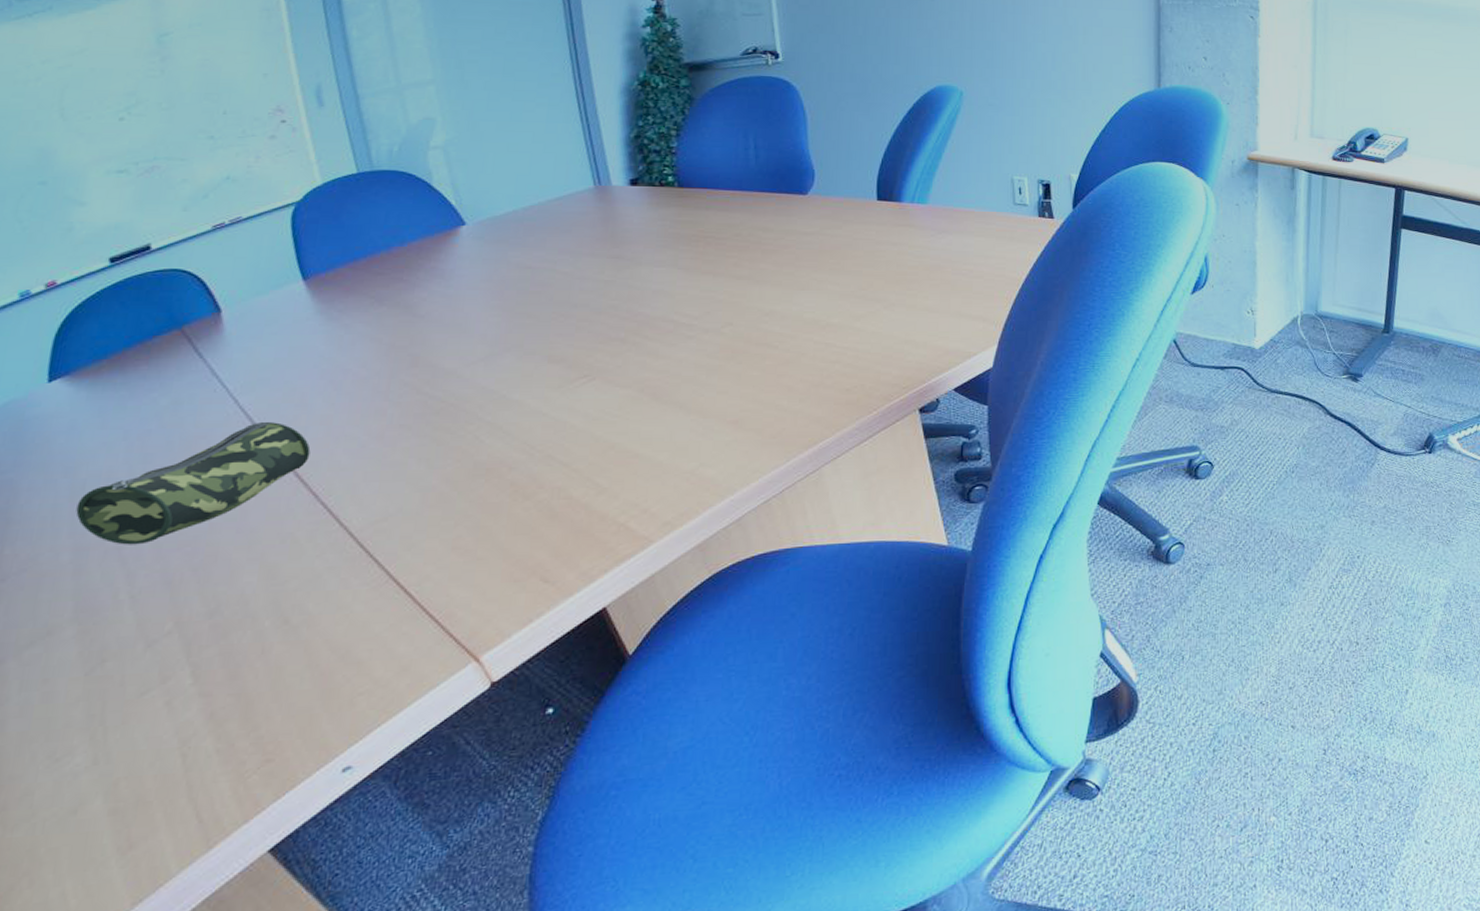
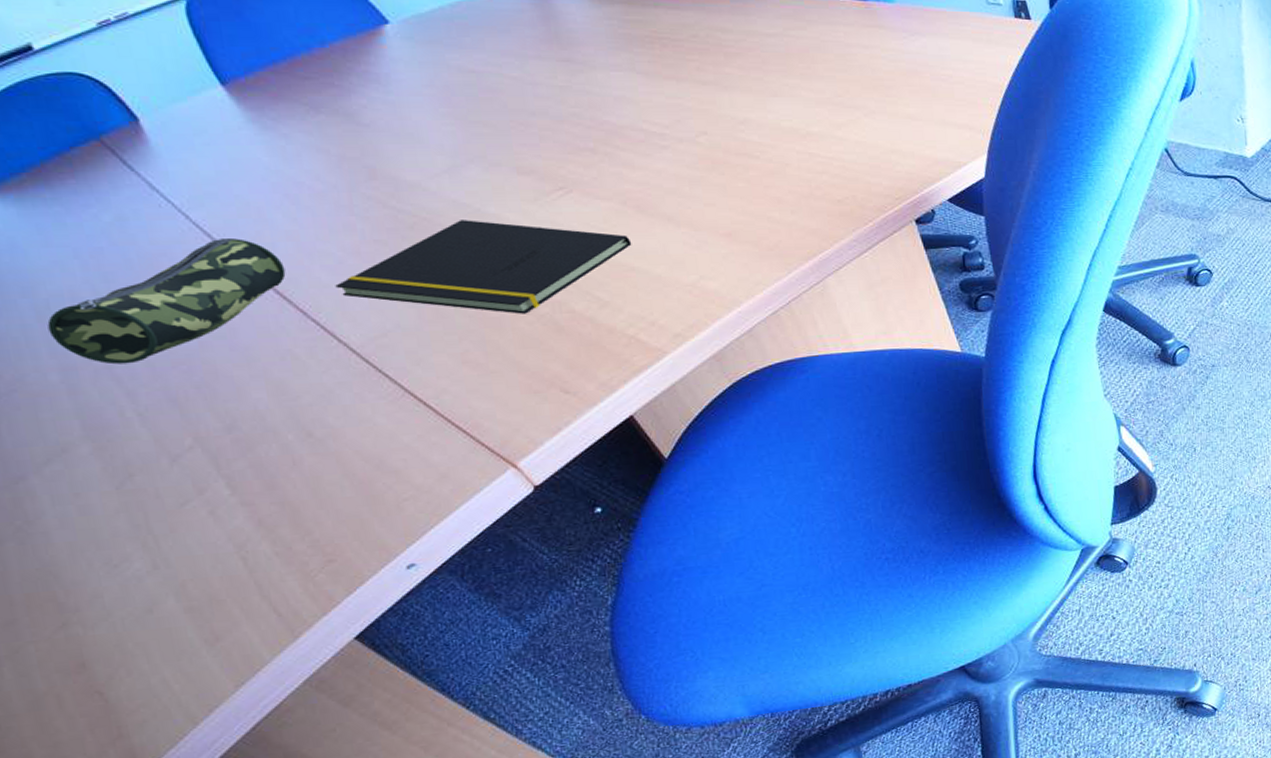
notepad: none [352,406,641,500] -> present [335,220,632,314]

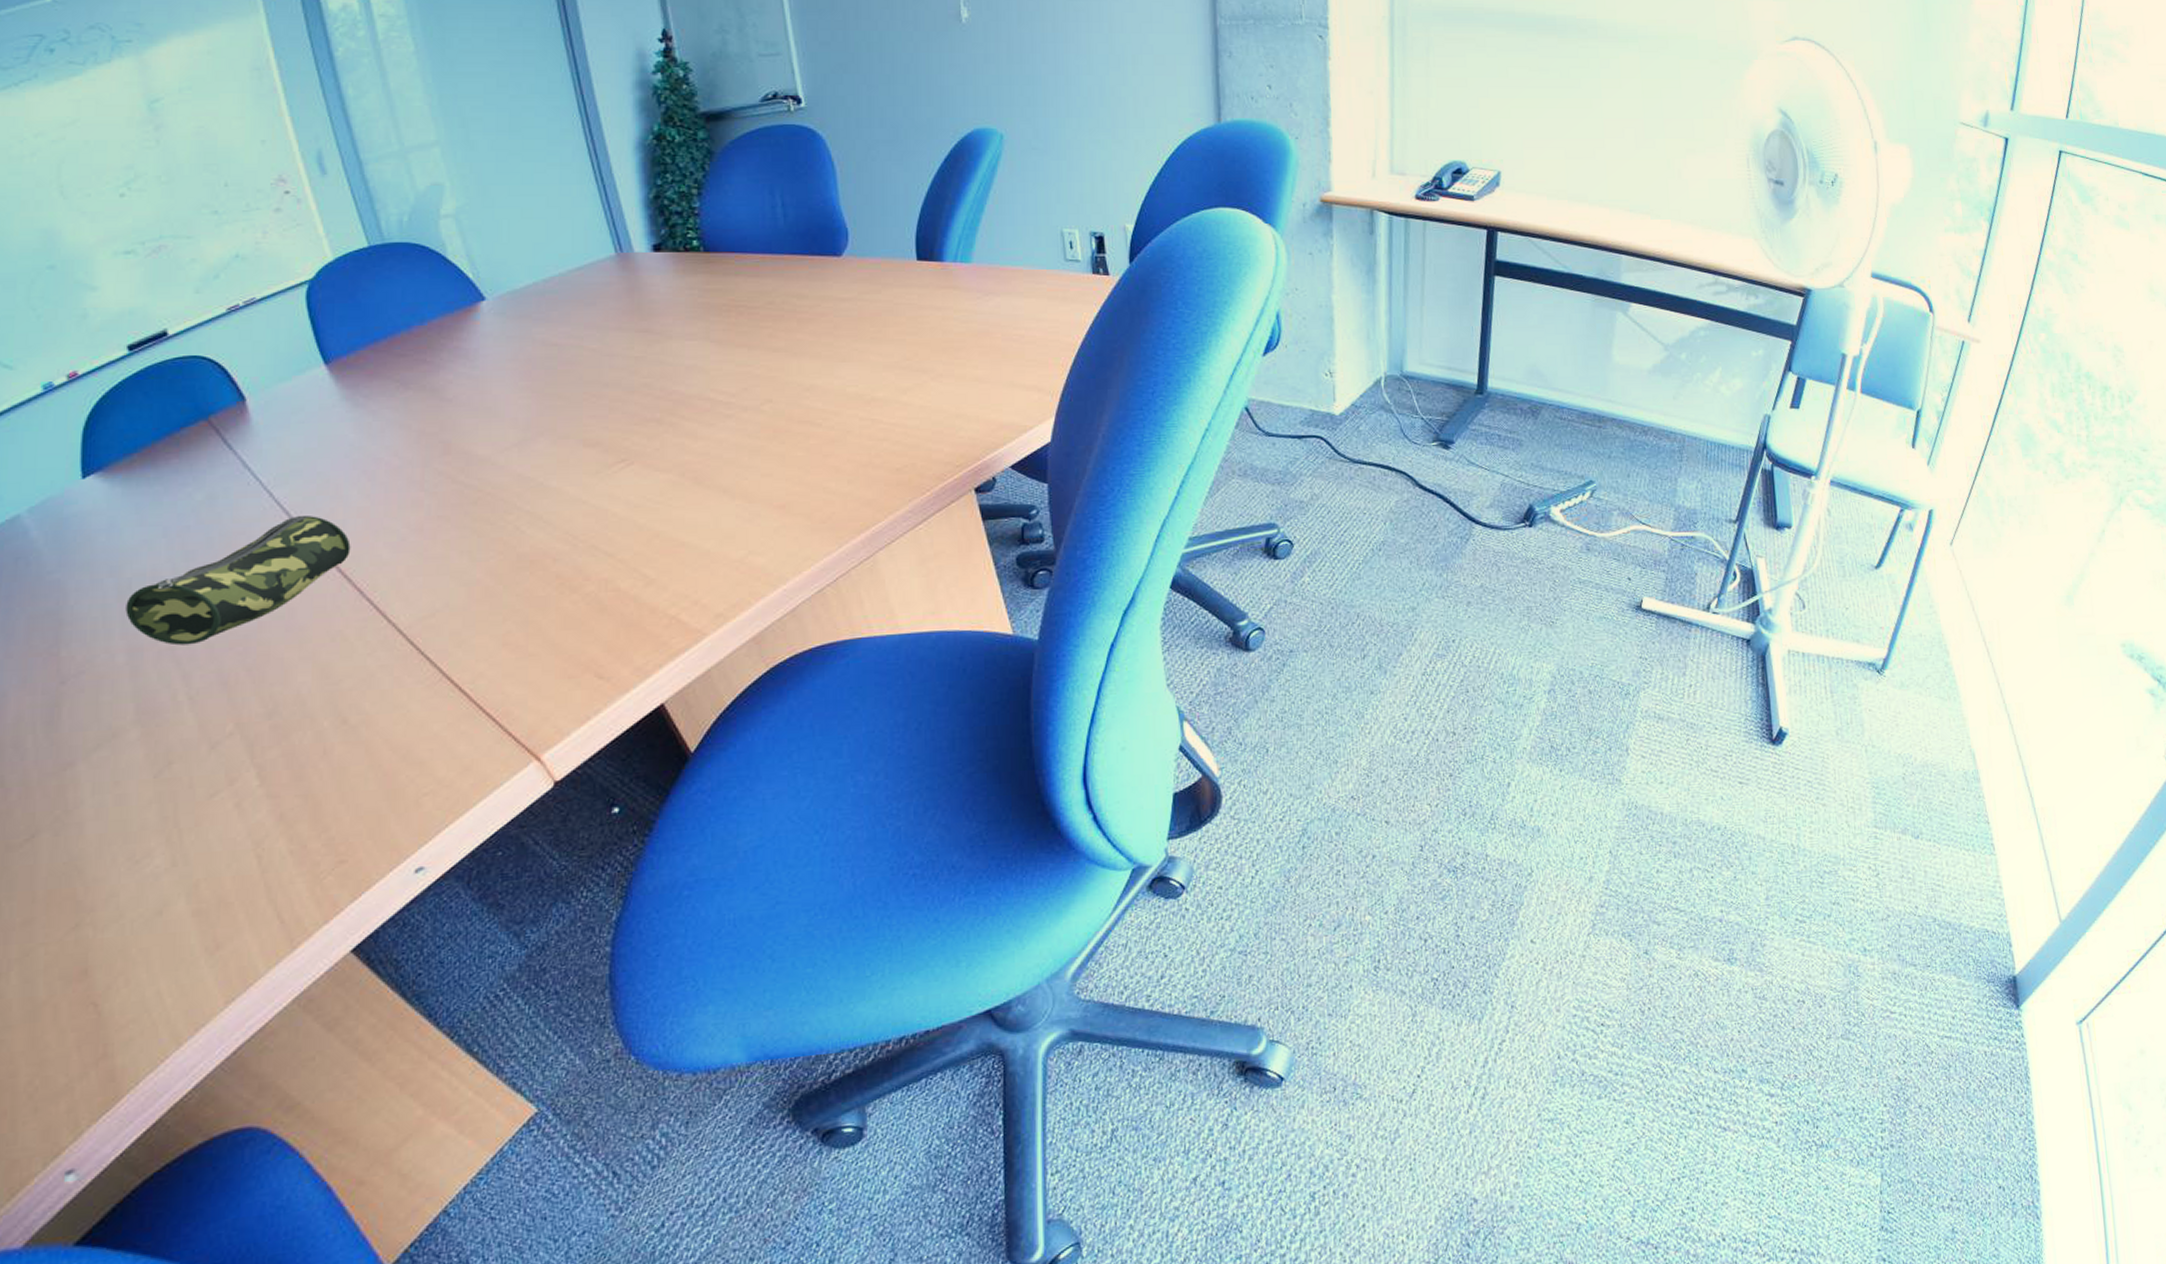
notepad: present [335,220,632,314] -> none [394,494,685,593]

